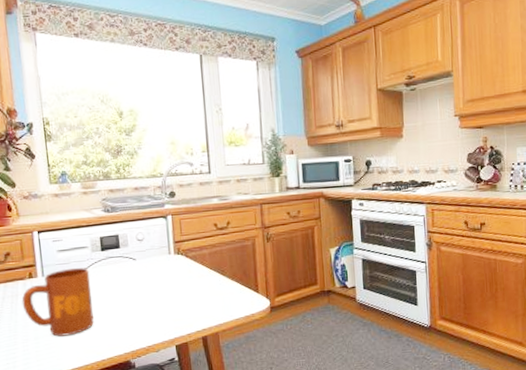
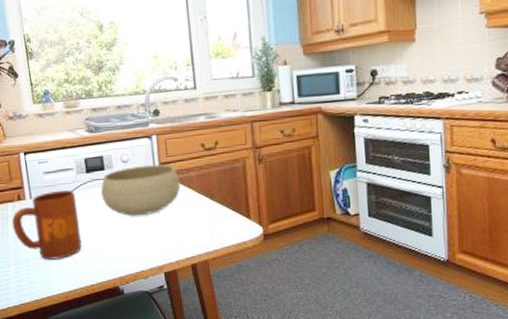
bowl: none [115,243,194,292] -> present [101,164,181,216]

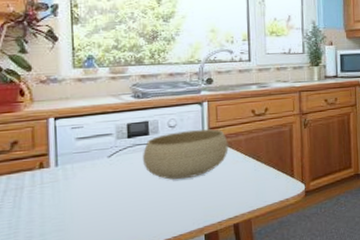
mug: present [11,190,82,260] -> none [28,156,114,232]

